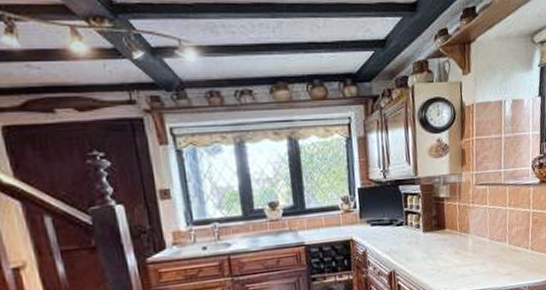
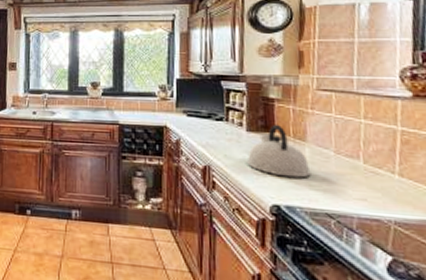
kettle: none [424,221,474,268] -> present [246,124,311,178]

